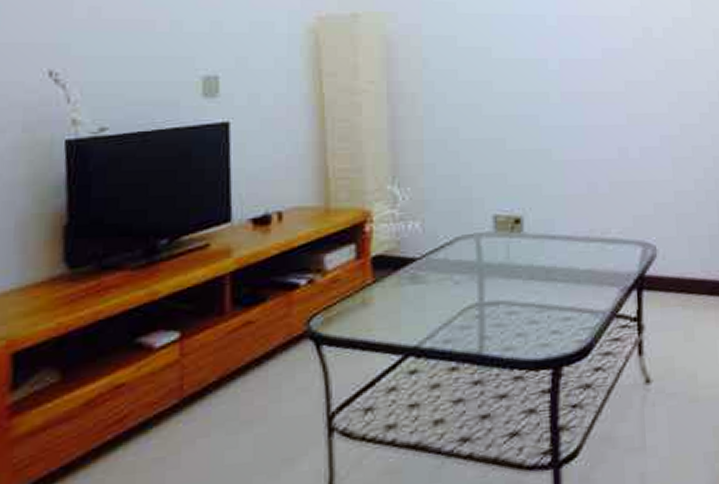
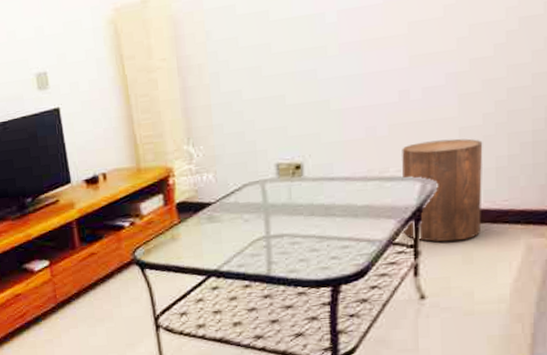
stool: none [622,202,700,315] -> present [402,138,483,242]

